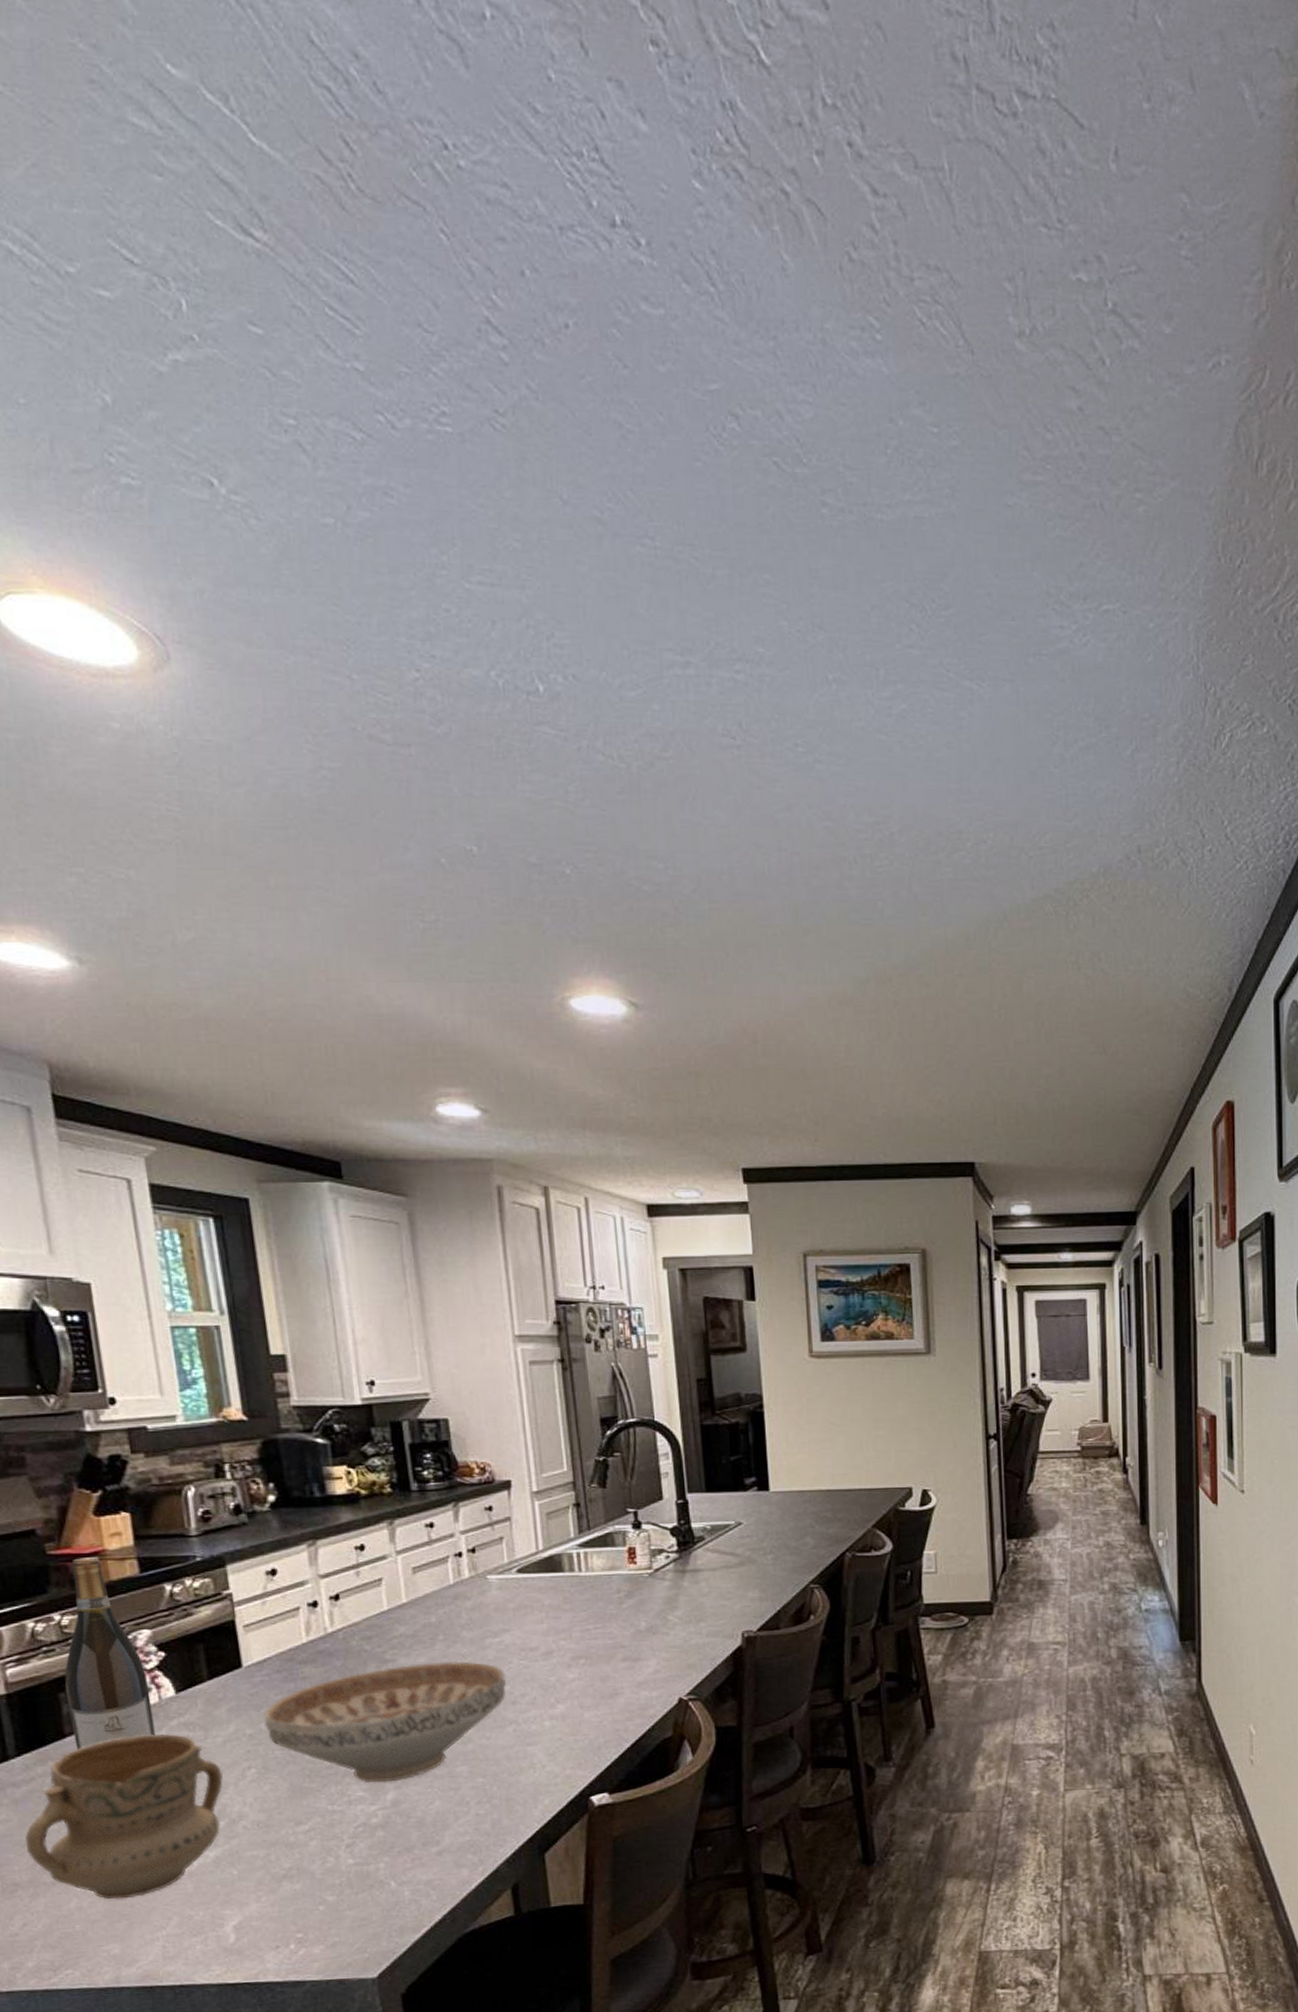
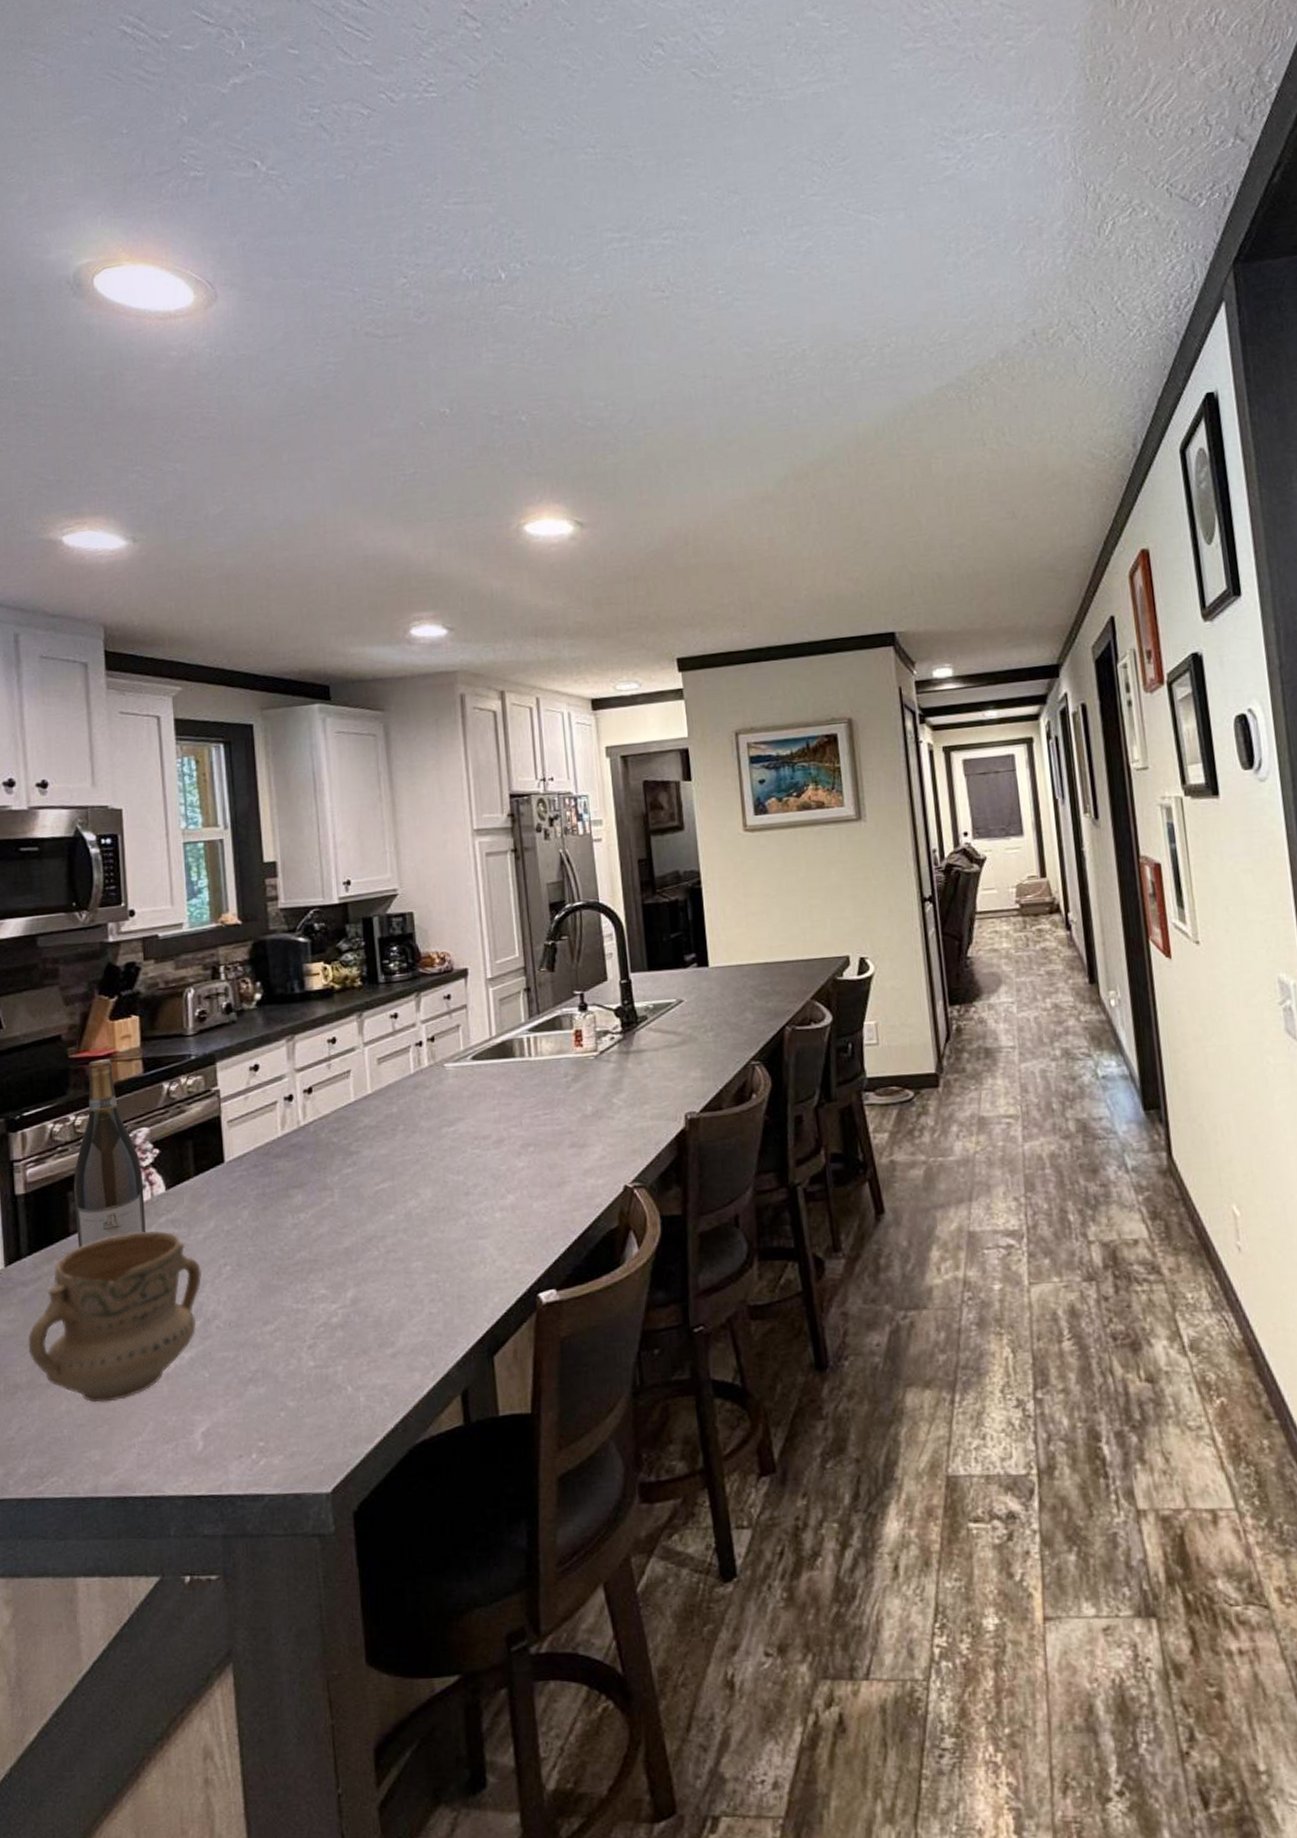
decorative bowl: present [263,1661,506,1783] -> none [240,1151,460,1280]

